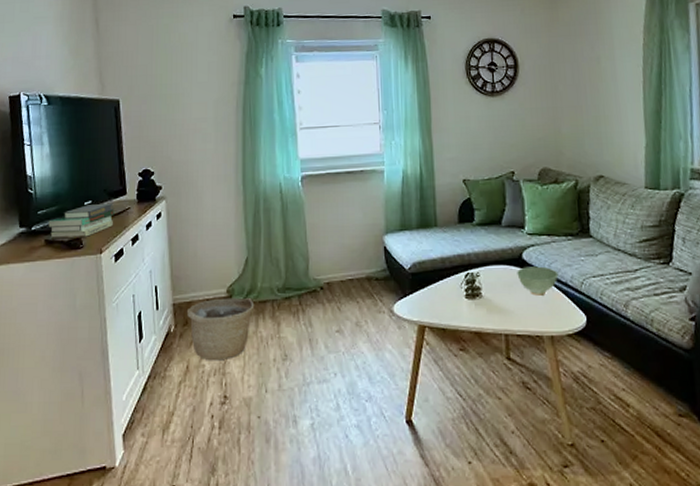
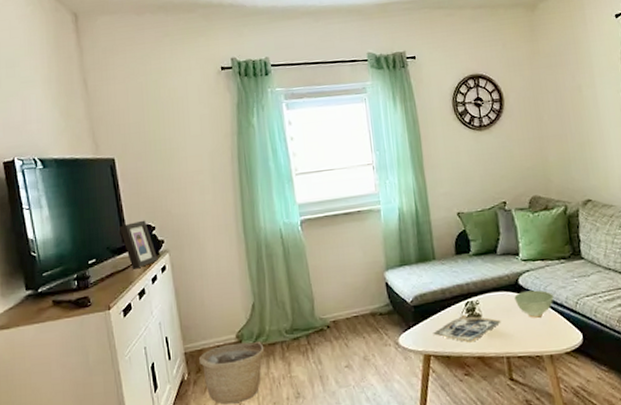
books: present [48,204,115,239] -> none [54,261,119,300]
picture frame: none [118,164,154,214] -> present [120,220,158,269]
magazine: none [429,287,503,316] -> present [433,315,502,343]

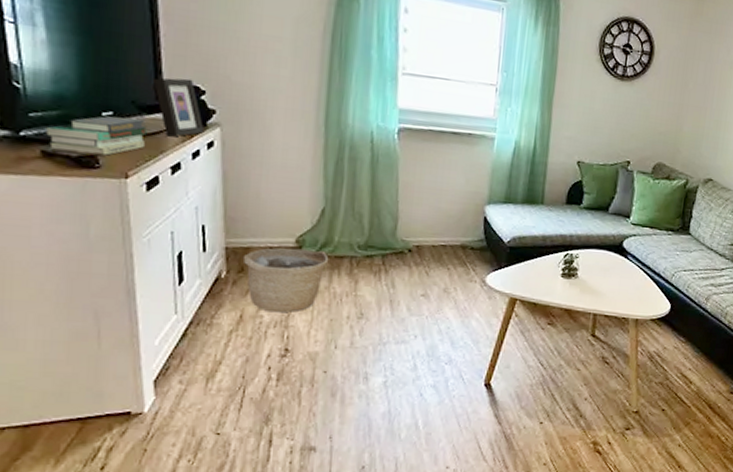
books: none [54,261,119,300] -> present [46,116,147,156]
magazine: present [433,315,502,343] -> none [524,266,598,294]
bowl: present [514,290,554,318] -> none [615,254,654,282]

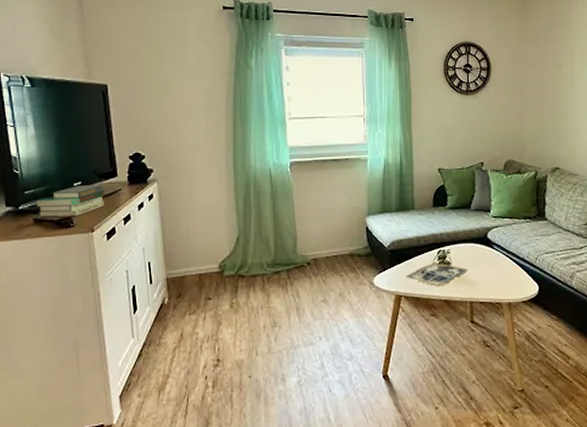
picture frame: present [153,77,205,137] -> none [108,148,146,195]
basket: present [244,248,329,313] -> none [181,272,245,329]
magazine: none [524,266,598,294] -> present [405,262,469,287]

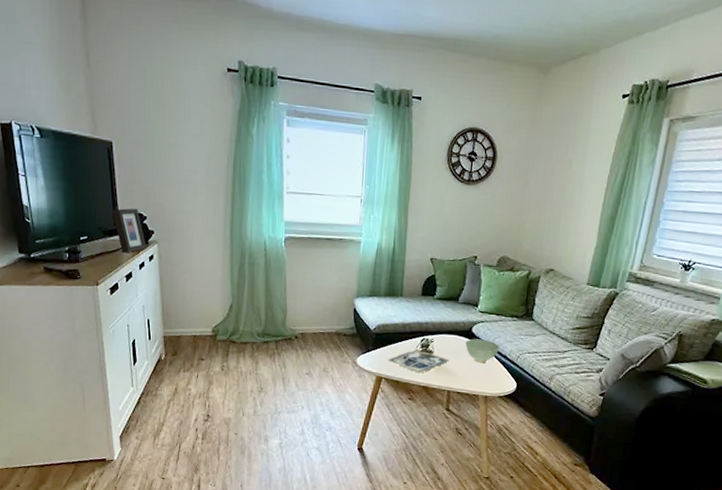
books: present [36,185,105,218] -> none [46,240,109,270]
picture frame: none [108,148,146,195] -> present [112,208,147,253]
bowl: none [482,244,517,269] -> present [465,338,500,363]

